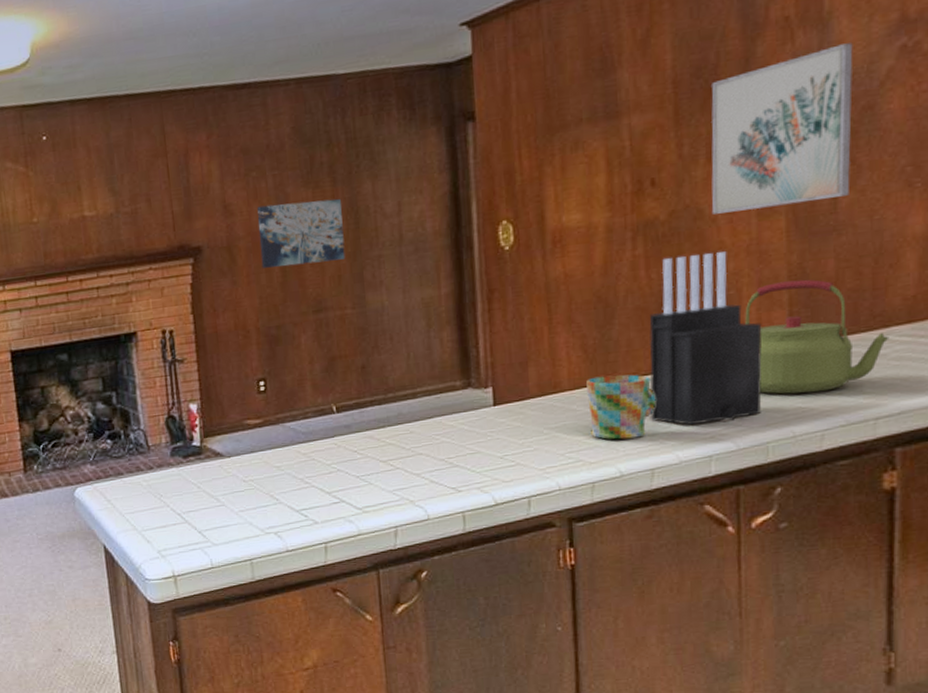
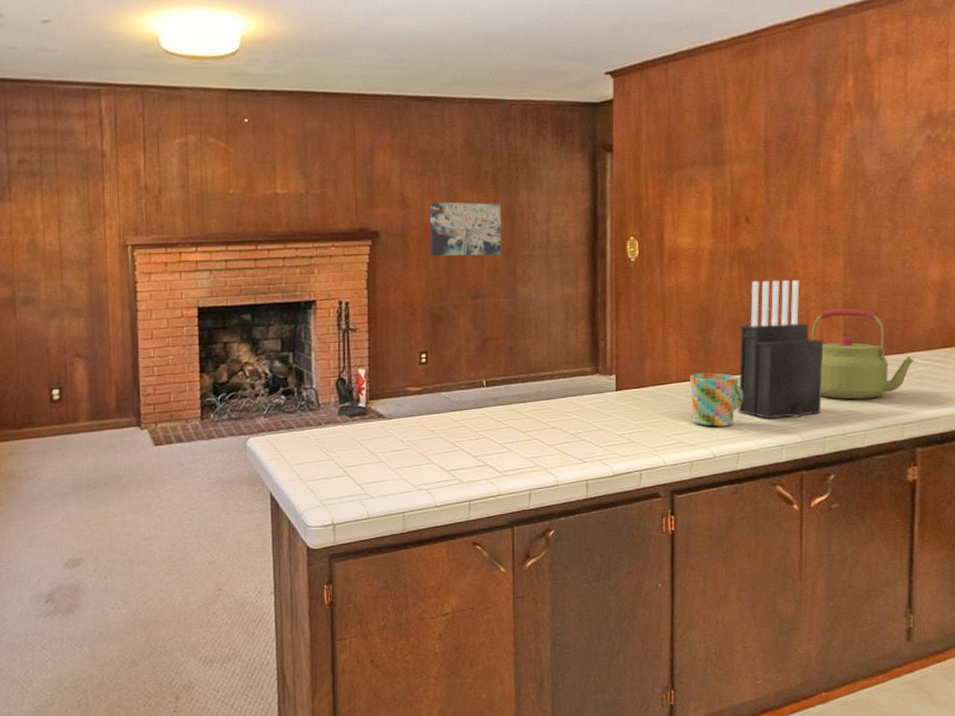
wall art: present [711,42,853,215] -> none [789,129,894,250]

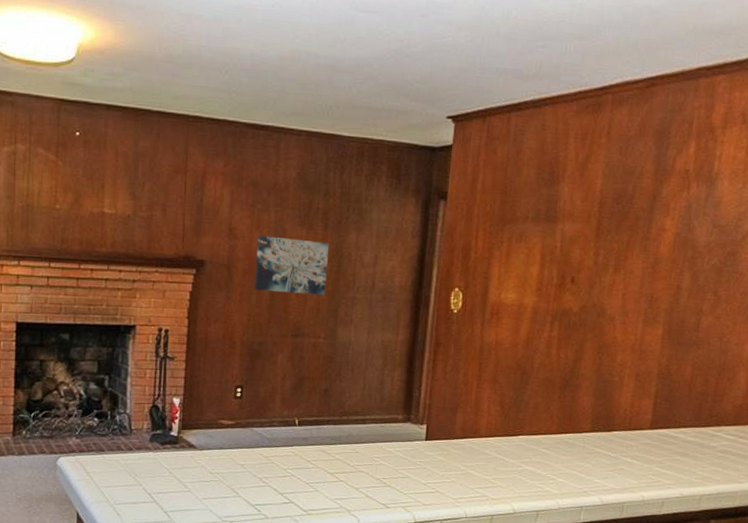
mug: present [690,372,743,427] -> none [496,429,549,484]
knife block: present [739,280,824,419] -> none [543,343,634,481]
kettle: present [811,308,914,400] -> none [622,377,720,469]

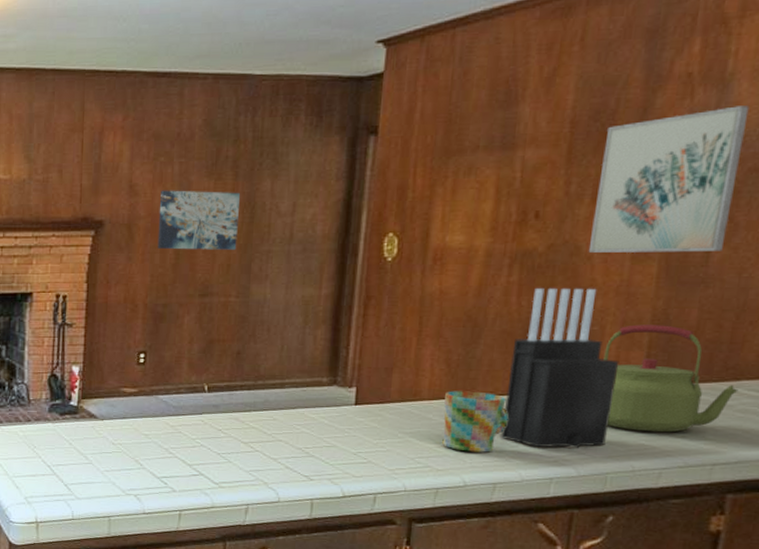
mug: none [496,429,549,484] -> present [442,391,509,453]
knife block: none [543,343,634,481] -> present [501,289,619,448]
wall art: none [611,200,729,319] -> present [588,106,750,253]
kettle: none [622,377,720,469] -> present [603,324,739,433]

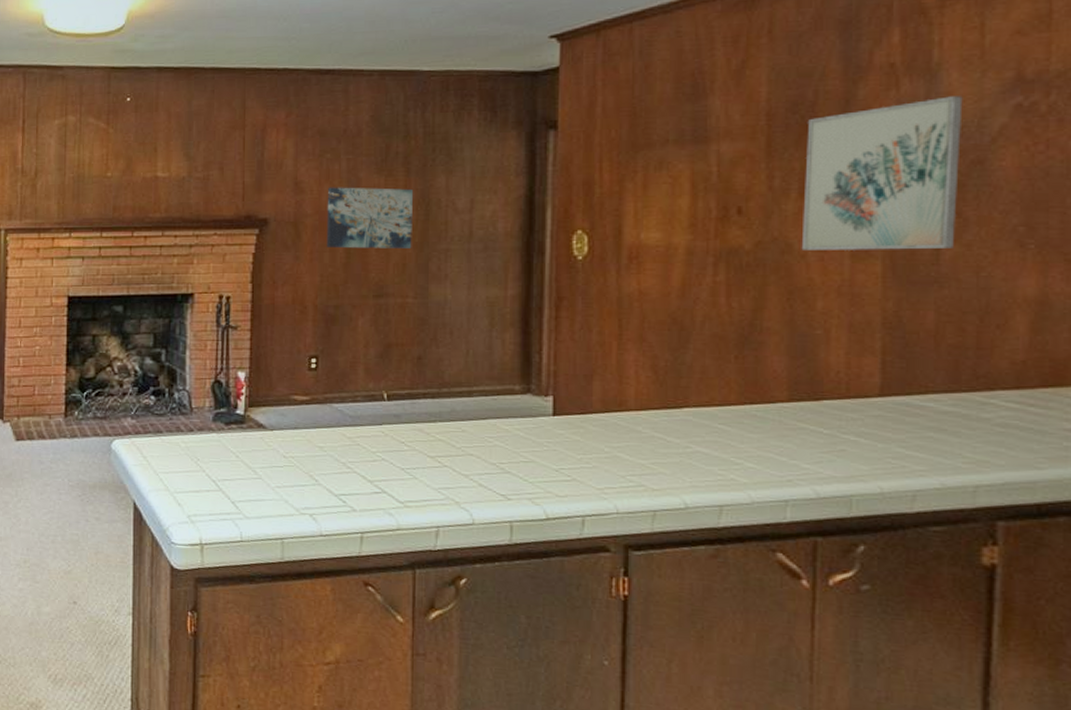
mug: present [442,391,509,453] -> none [654,400,729,470]
knife block: present [501,289,619,448] -> none [723,289,851,466]
kettle: present [603,324,739,433] -> none [832,328,994,450]

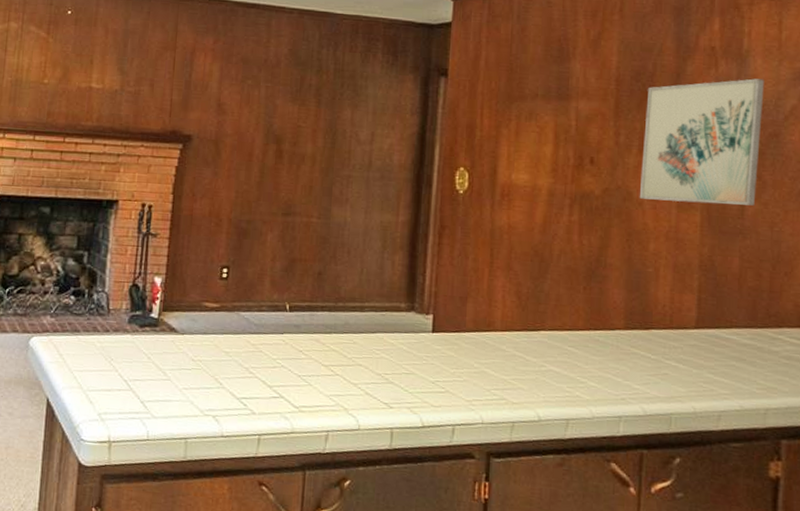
wall art: present [326,187,413,249] -> none [243,111,322,173]

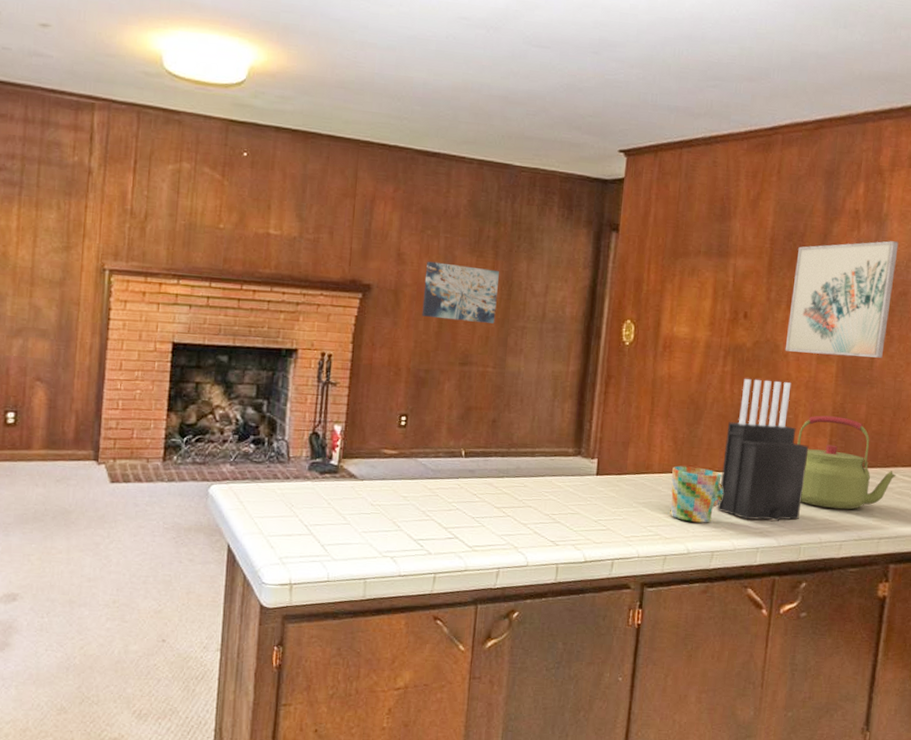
wall art: none [243,111,322,173] -> present [422,261,499,324]
mug: none [516,323,577,387] -> present [670,466,724,523]
knife block: none [571,229,674,387] -> present [717,379,809,521]
kettle: none [660,269,781,376] -> present [797,415,896,510]

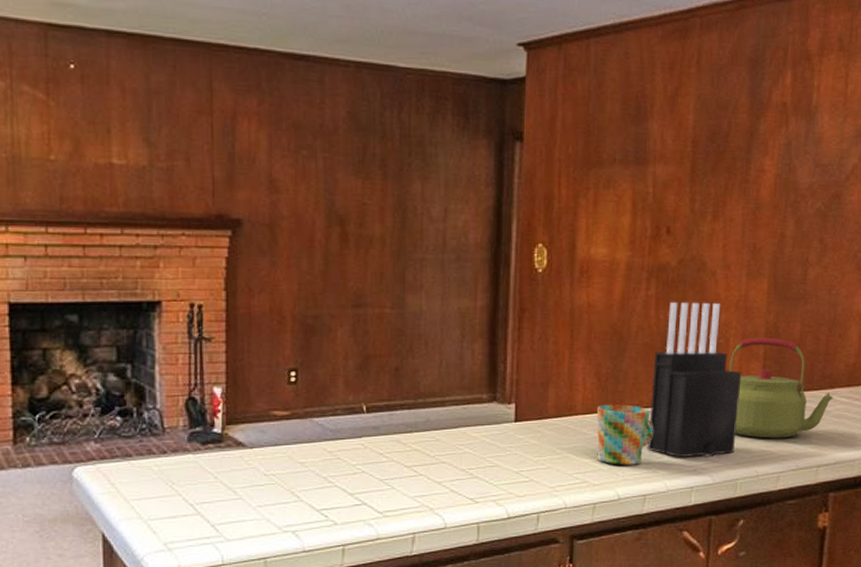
wall art: present [422,261,499,324] -> none [303,187,390,257]
wall art: present [785,241,899,358] -> none [712,137,830,270]

